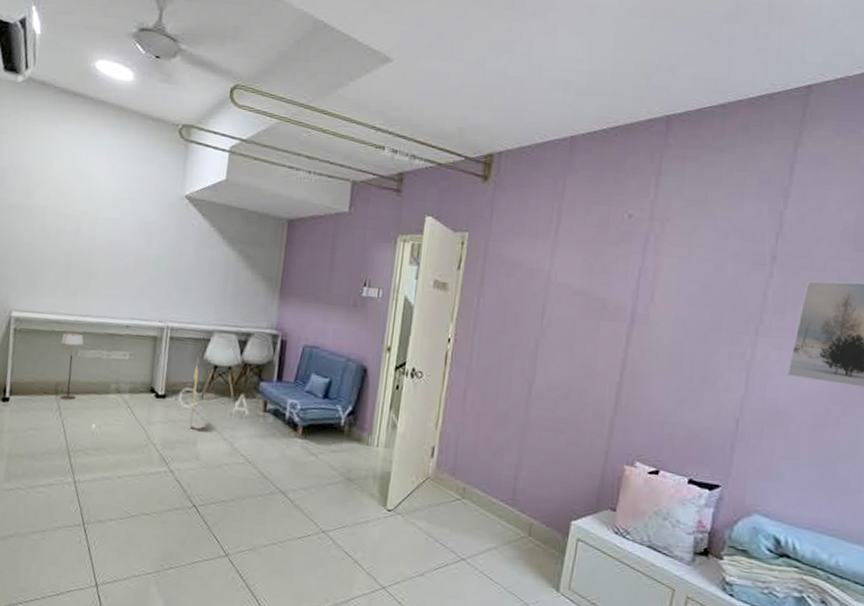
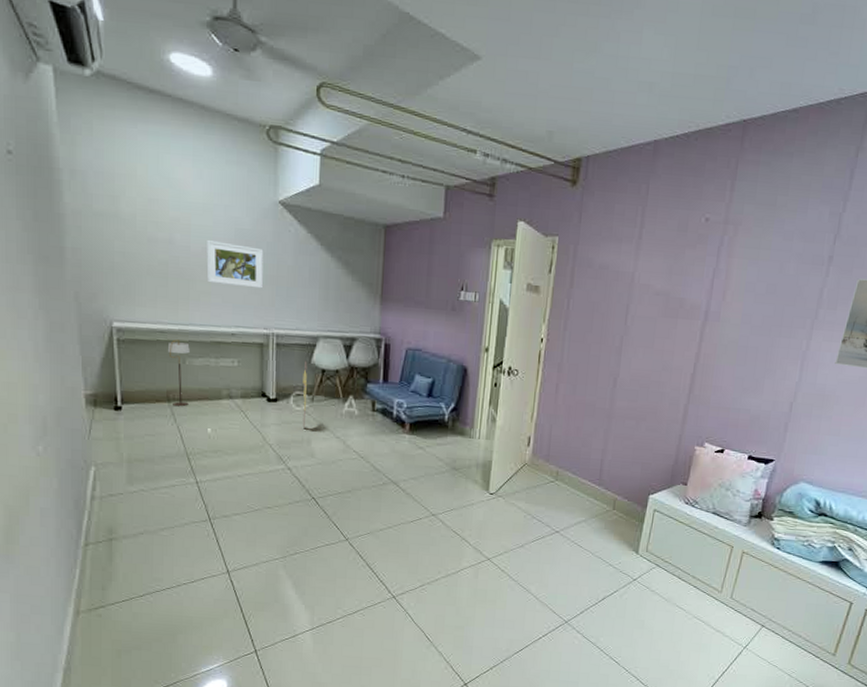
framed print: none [108,233,166,281] -> present [206,240,264,289]

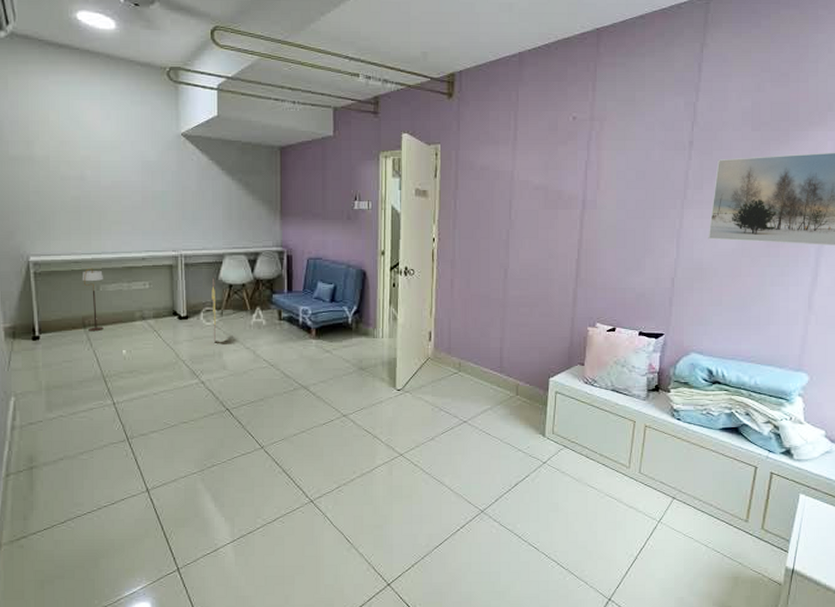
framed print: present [206,240,264,289] -> none [116,174,171,214]

